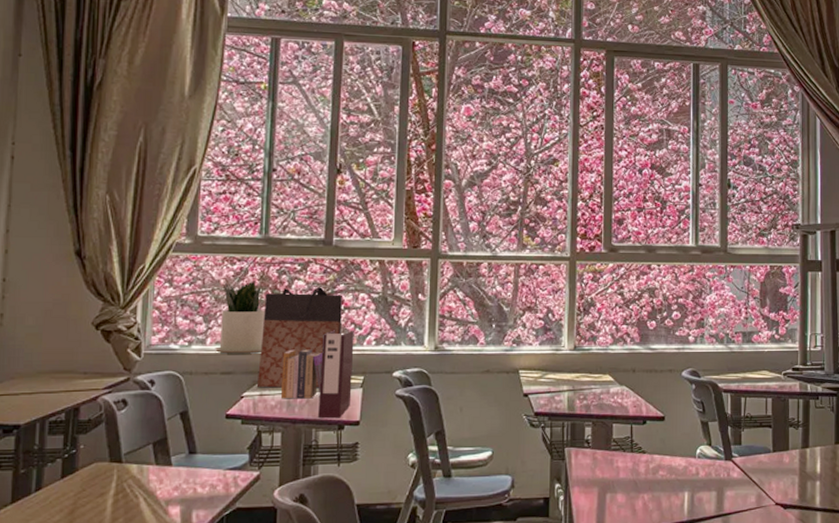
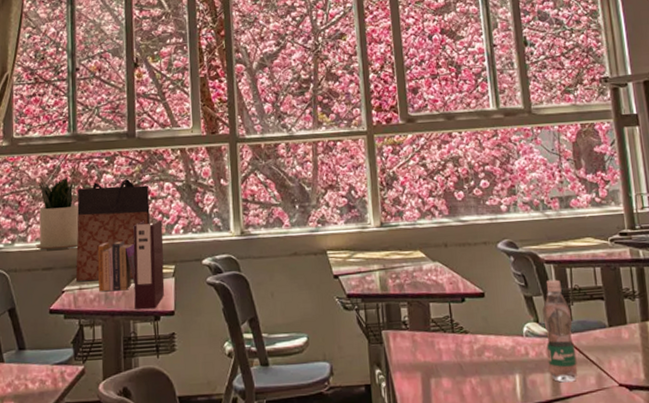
bottle: none [715,407,741,501] -> present [542,279,578,383]

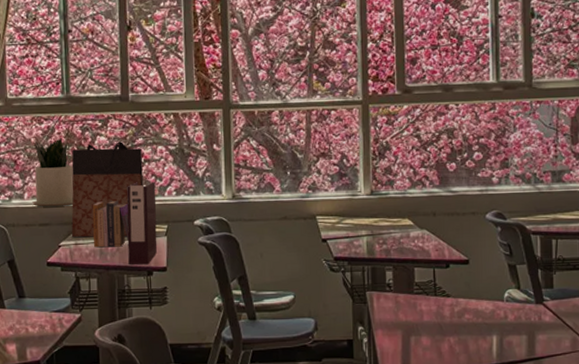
bottle: present [542,279,578,383] -> none [525,250,554,344]

